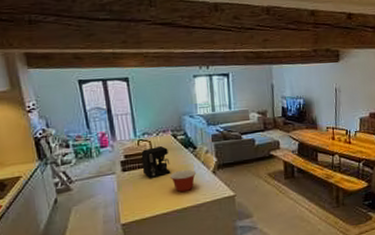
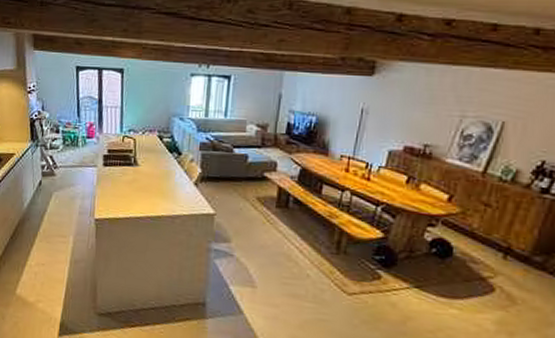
coffee maker: present [141,146,171,178] -> none [123,146,152,178]
mixing bowl: present [170,169,197,193] -> none [149,175,178,200]

